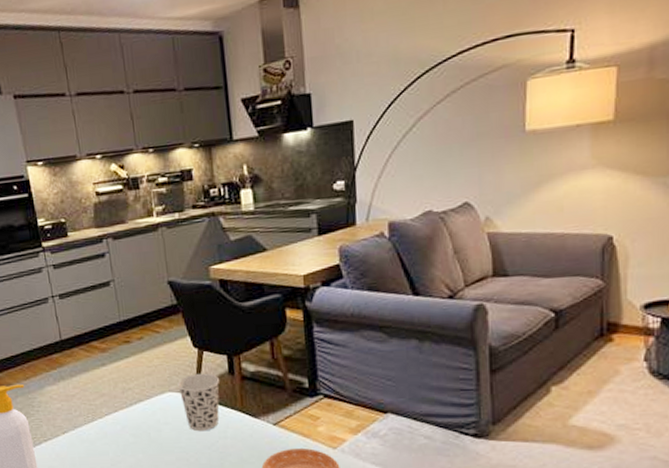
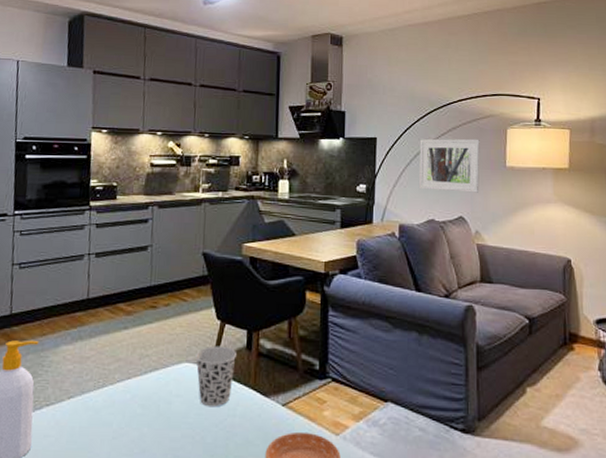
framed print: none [408,100,490,176] -> present [419,138,480,193]

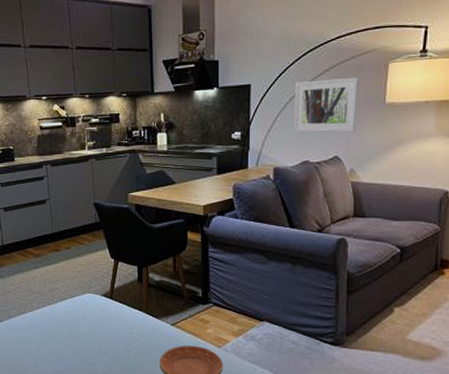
cup: present [196,345,236,408] -> none [96,279,130,327]

